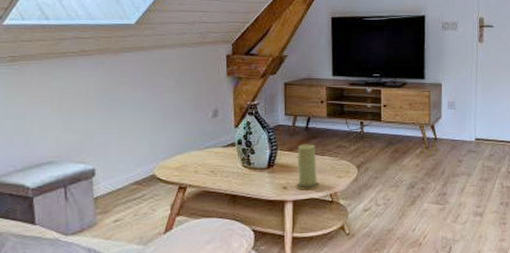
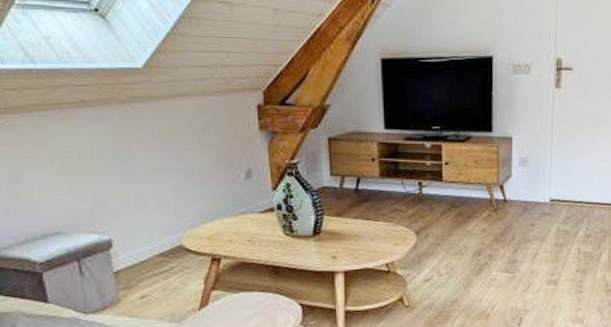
candle: present [296,144,320,190] -> none [347,208,374,260]

